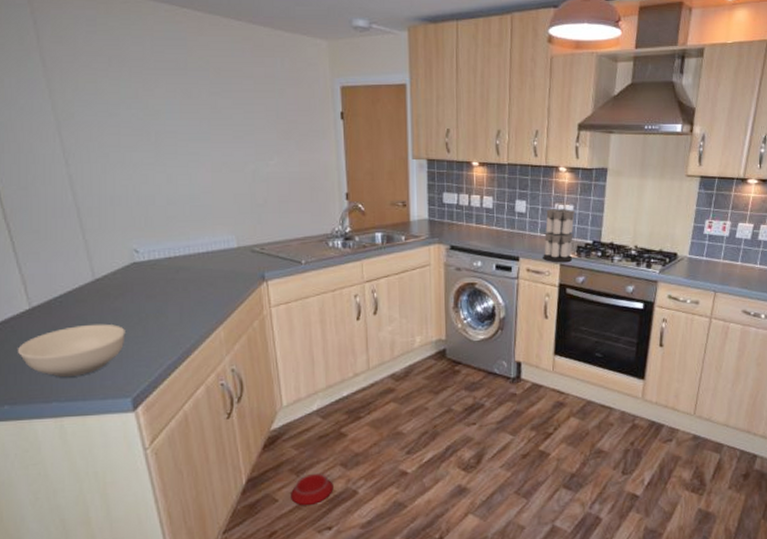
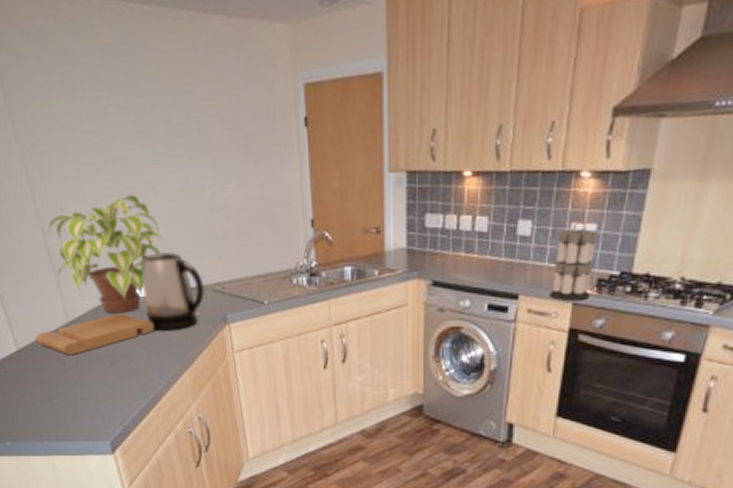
bowl: present [17,323,125,378] -> none [11,367,100,418]
cutting board: none [54,271,189,313] -> present [35,313,154,356]
plant: none [79,164,206,272] -> present [47,194,166,314]
kettle: none [177,216,244,288] -> present [139,252,206,331]

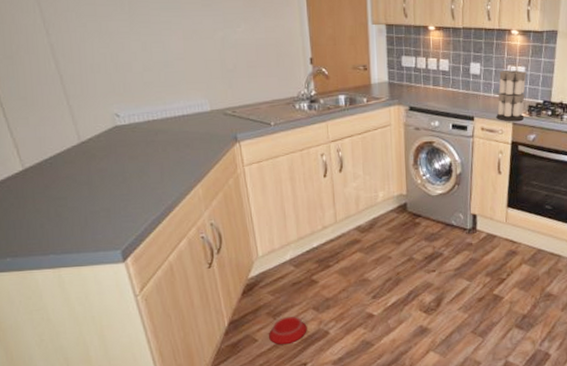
cutting board: present [35,313,154,356] -> none [44,134,168,173]
plant: present [47,194,166,314] -> none [61,32,180,135]
kettle: present [139,252,206,331] -> none [153,82,217,149]

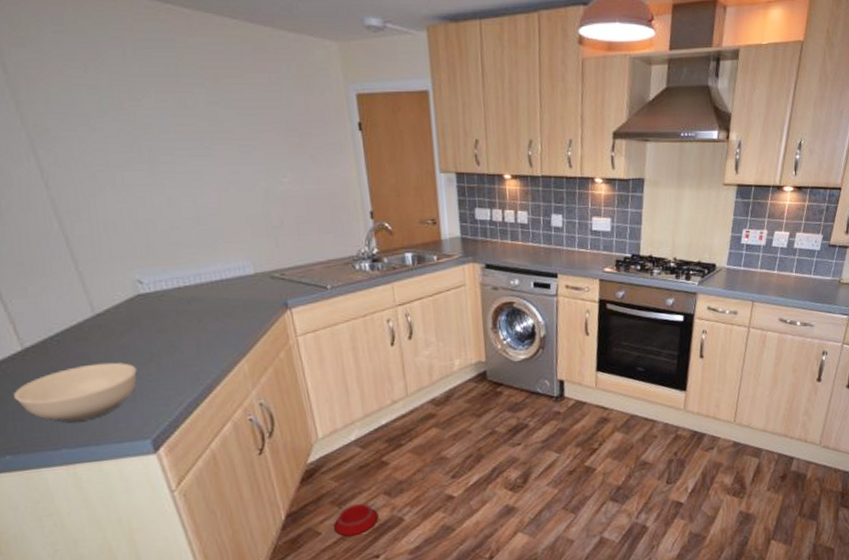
bowl: none [14,183,112,233] -> present [13,362,138,422]
spice rack: present [496,64,526,122] -> none [582,215,613,278]

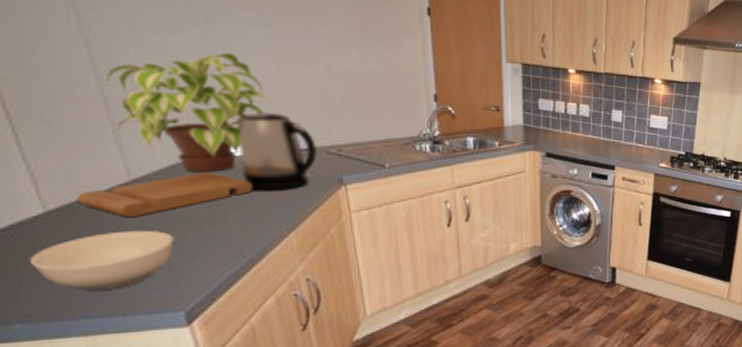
cutting board: none [49,303,204,352] -> present [76,172,252,218]
plant: none [65,184,215,304] -> present [105,52,271,172]
kettle: none [183,241,263,319] -> present [235,113,318,191]

